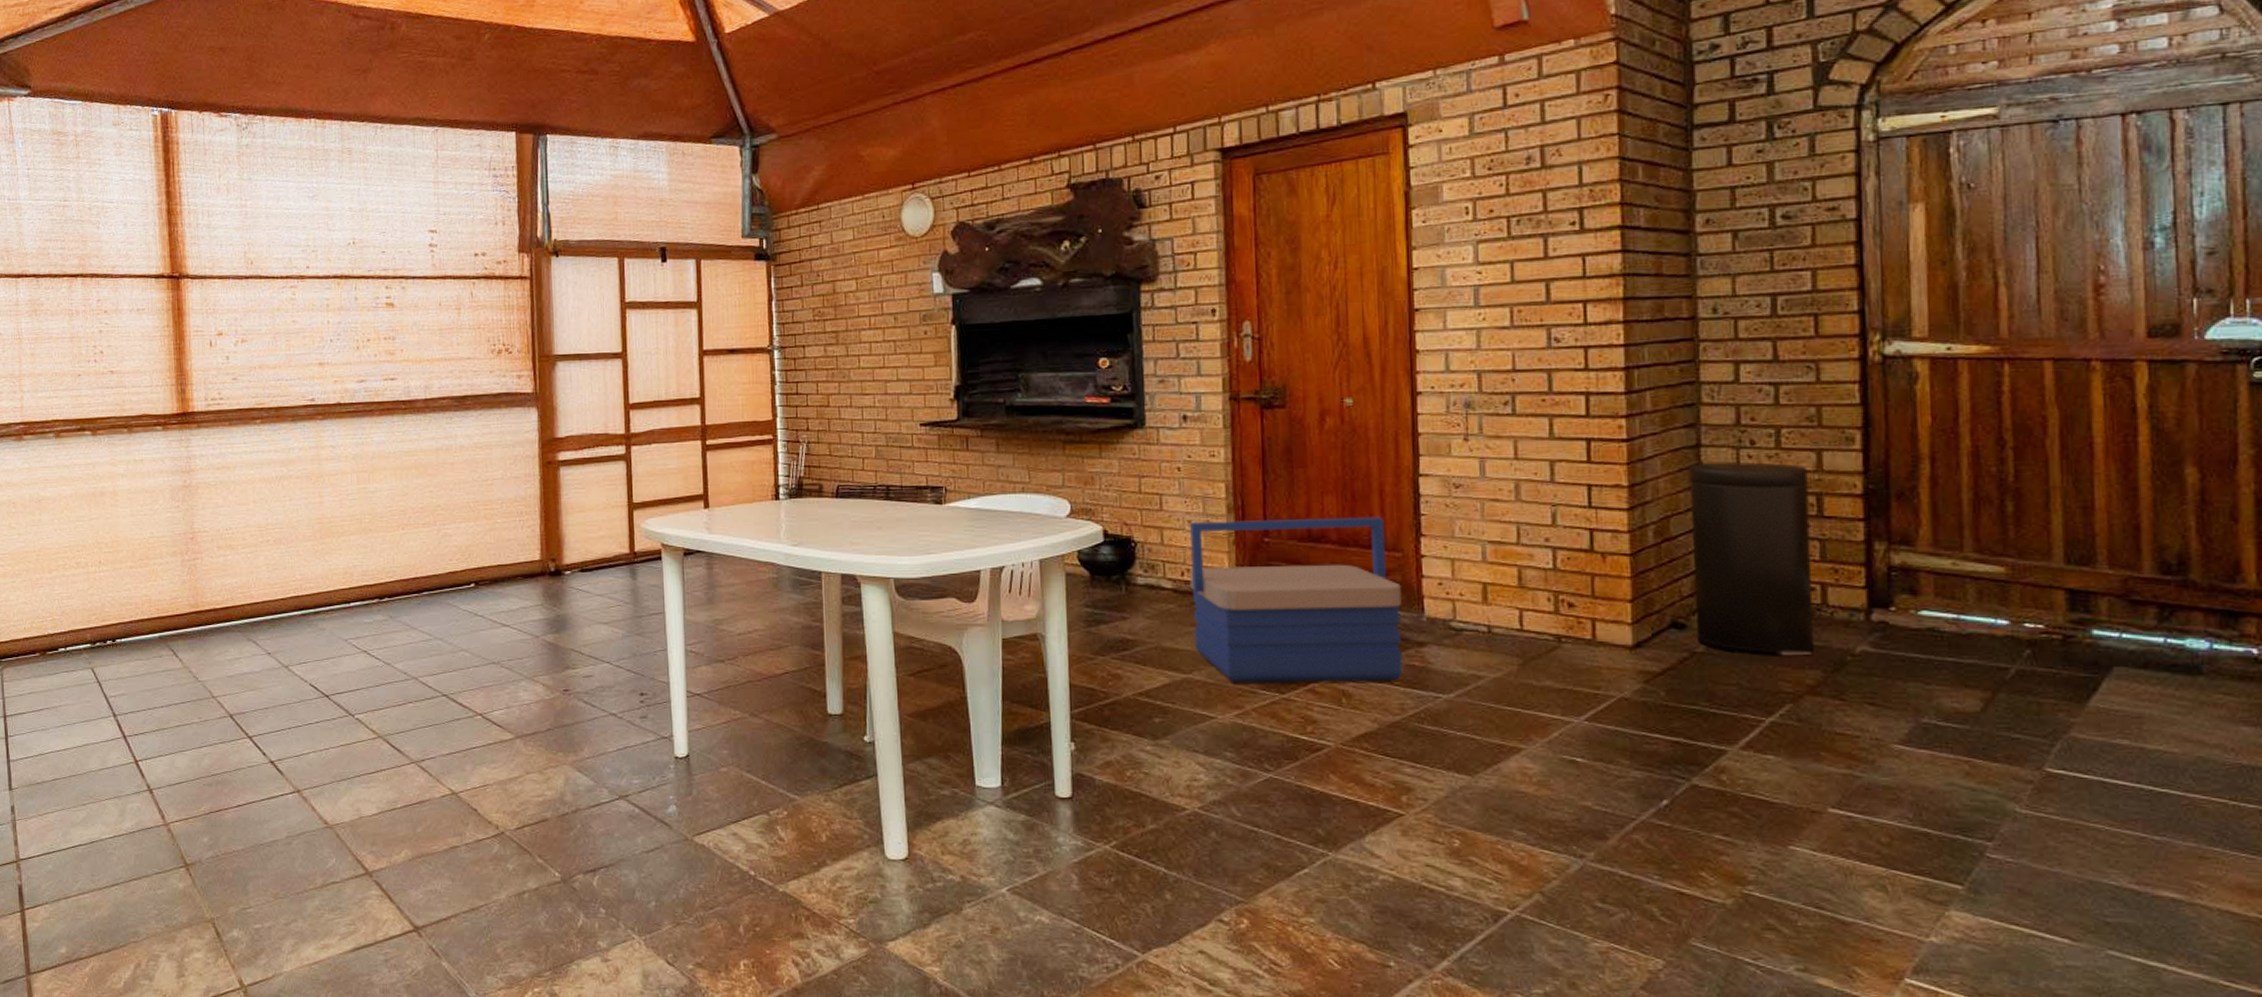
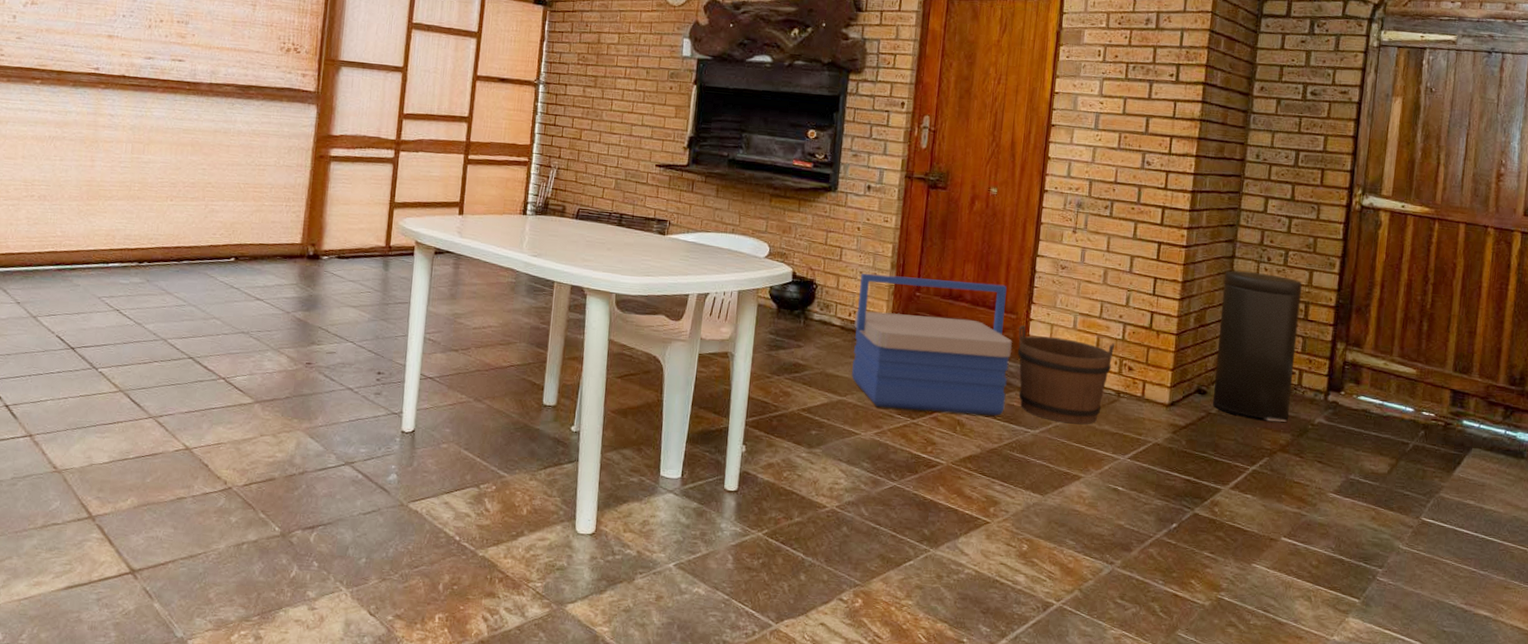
bucket: none [1406,564,1545,682] -> present [1018,325,1116,425]

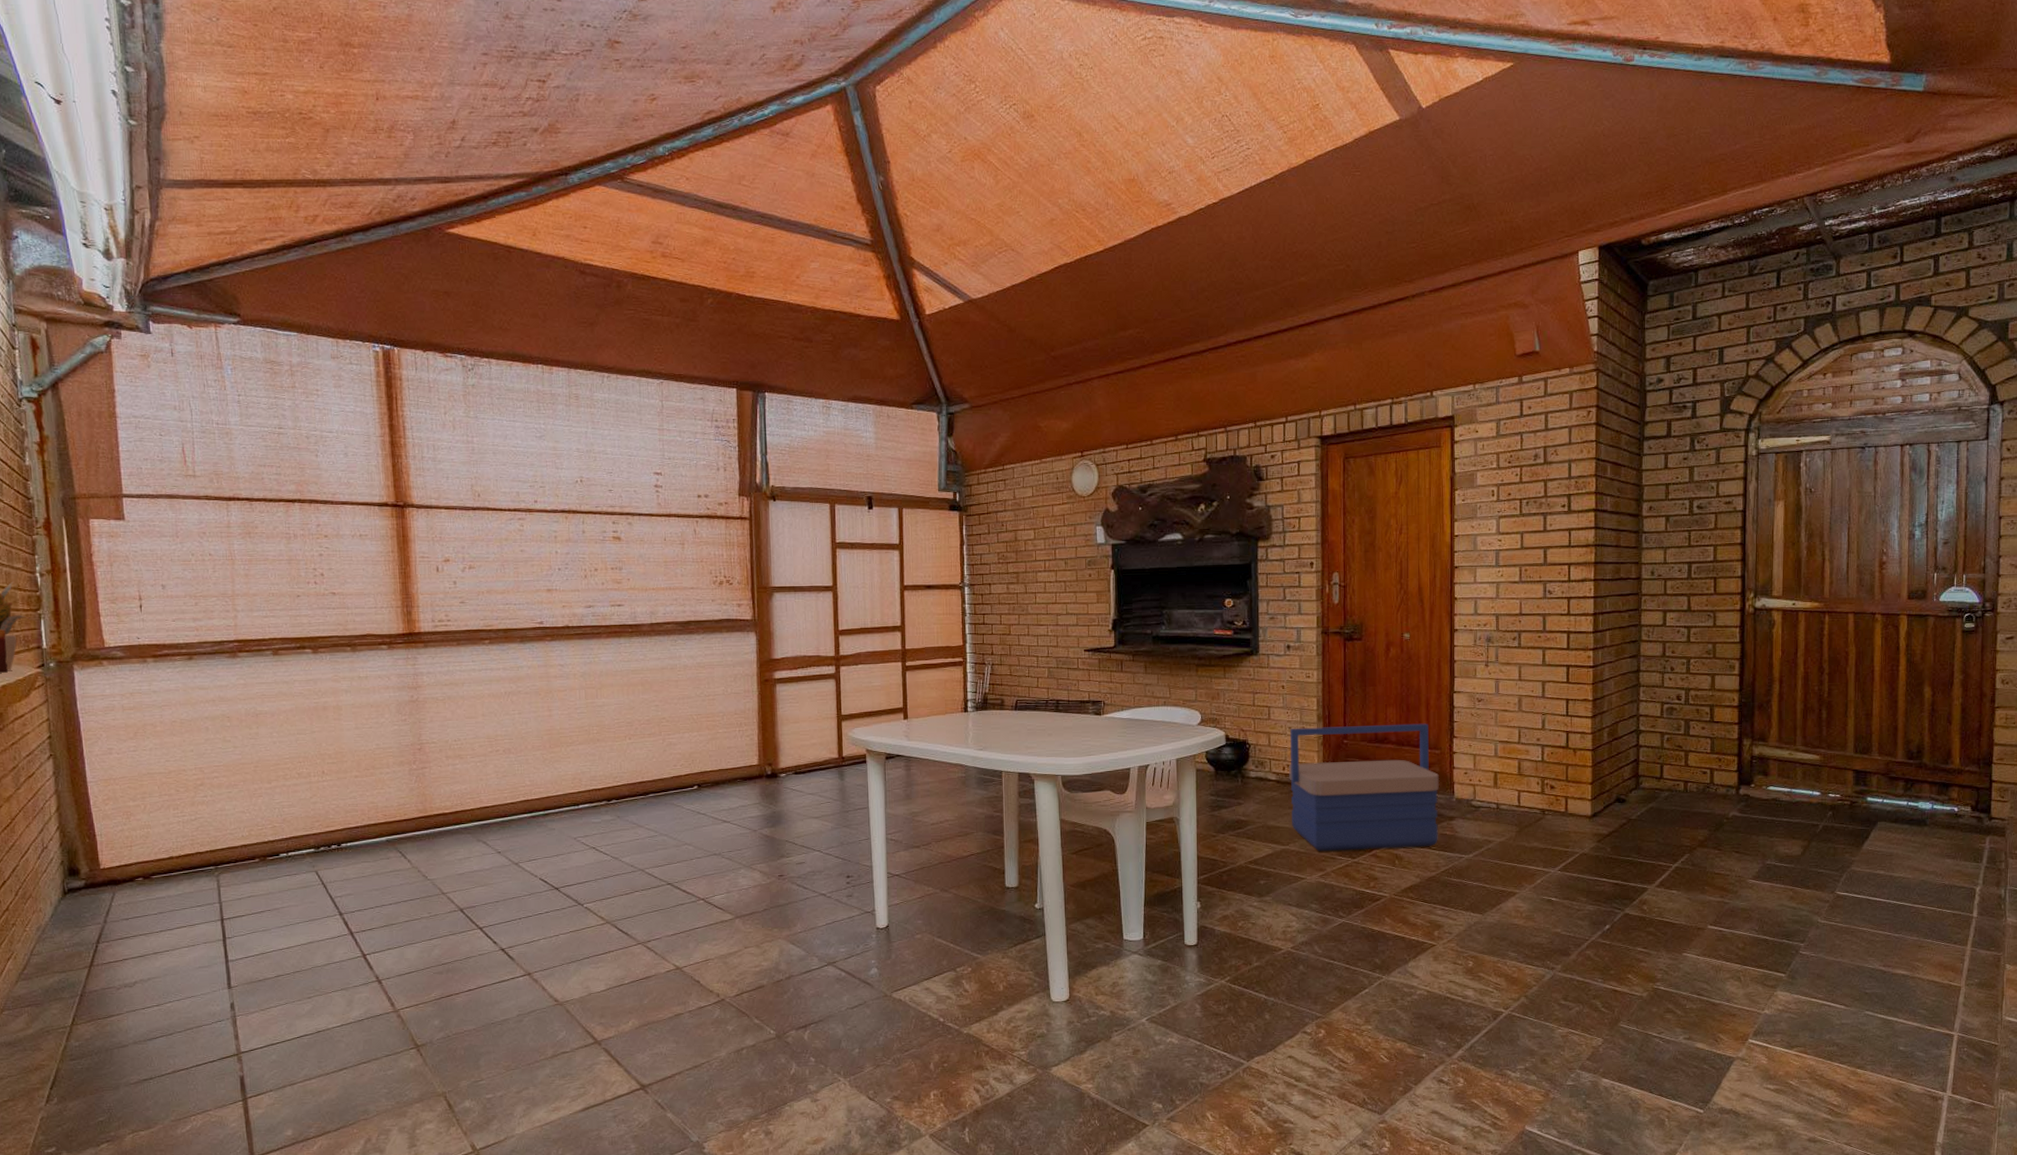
bucket: present [1018,325,1116,425] -> none [1443,759,1536,845]
pedal bin: present [1212,270,1302,423] -> none [1632,683,1705,822]

